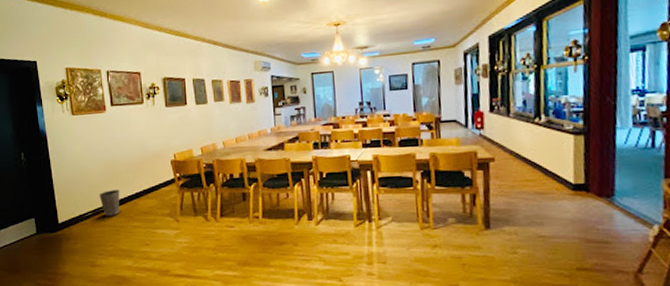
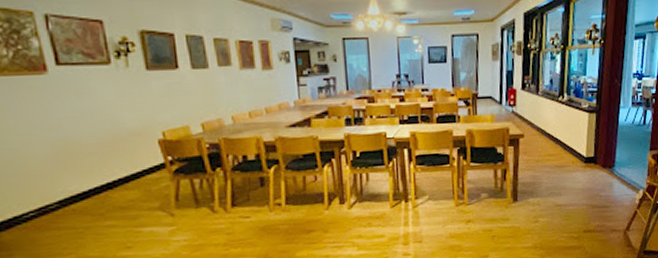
waste basket: present [99,190,120,216] -> none [45,180,82,216]

